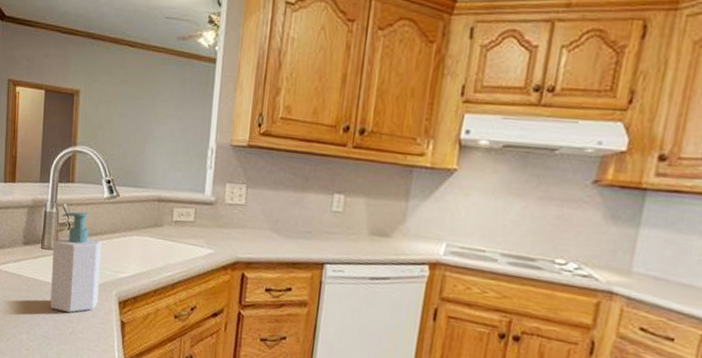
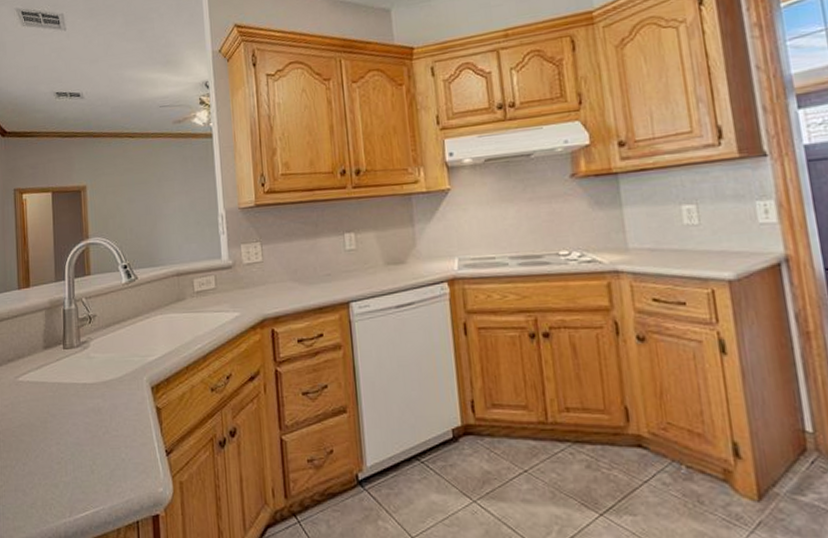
soap bottle: present [50,211,102,313] -> none [76,302,129,411]

